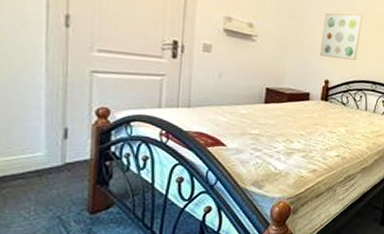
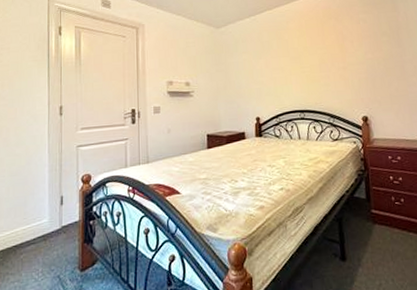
wall art: present [319,12,363,60] -> none [245,53,281,97]

